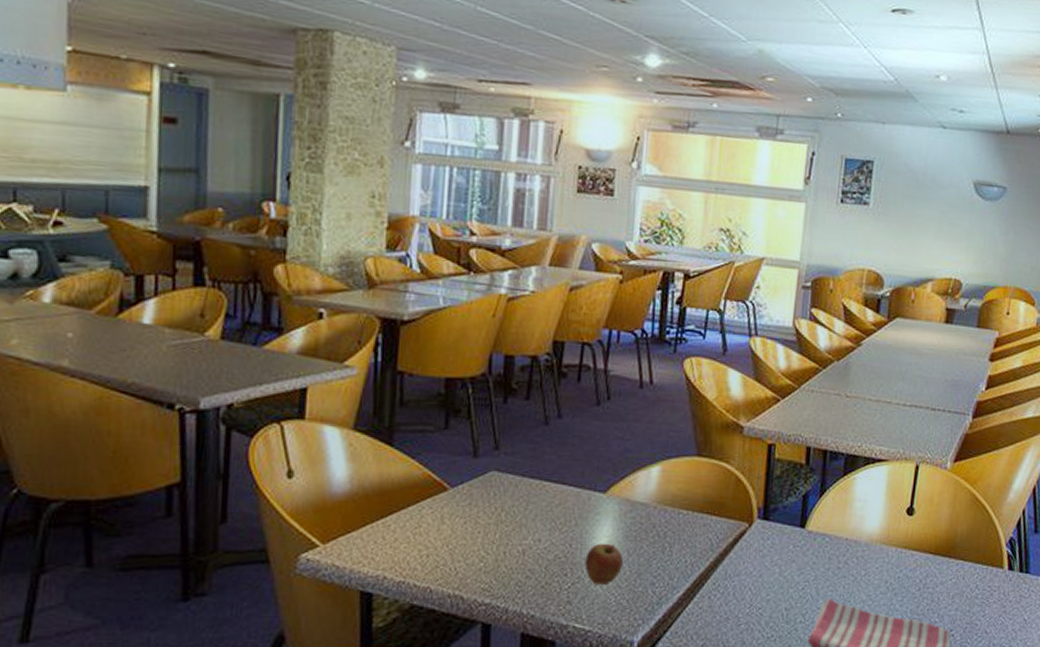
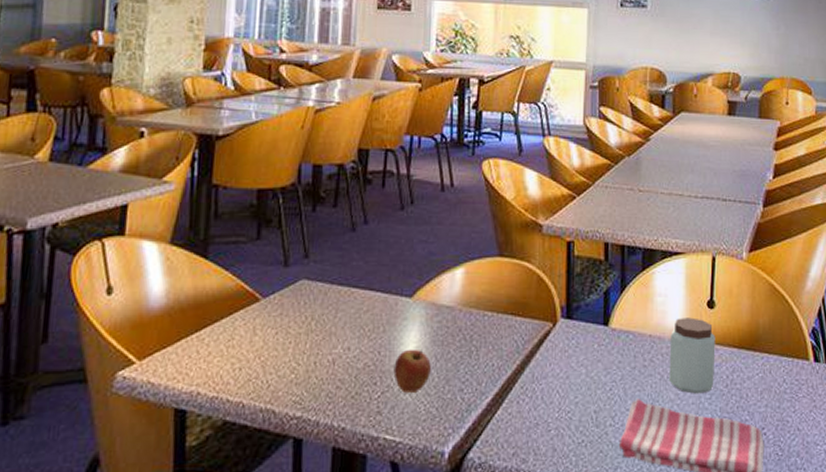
peanut butter: none [862,523,912,596] -> present [669,317,716,394]

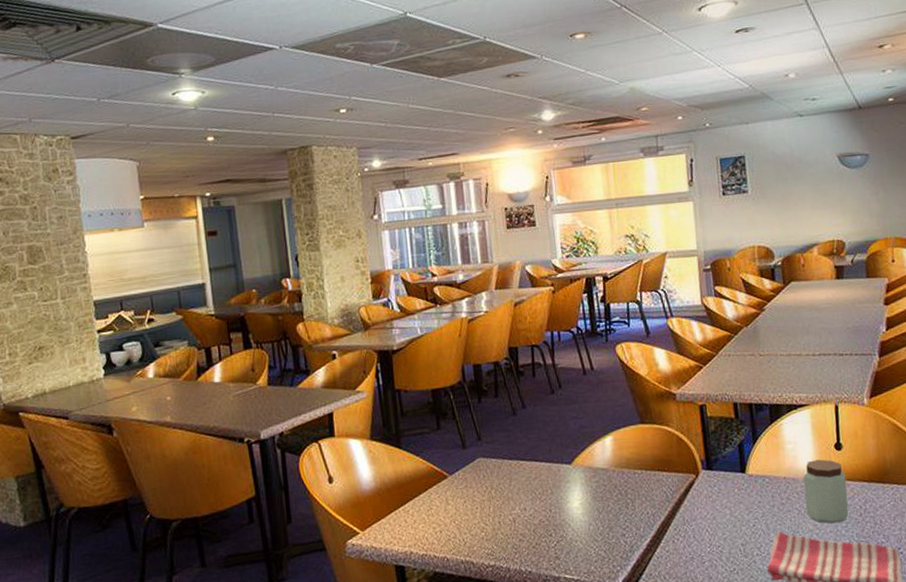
fruit: present [393,349,431,393] -> none [564,505,596,541]

